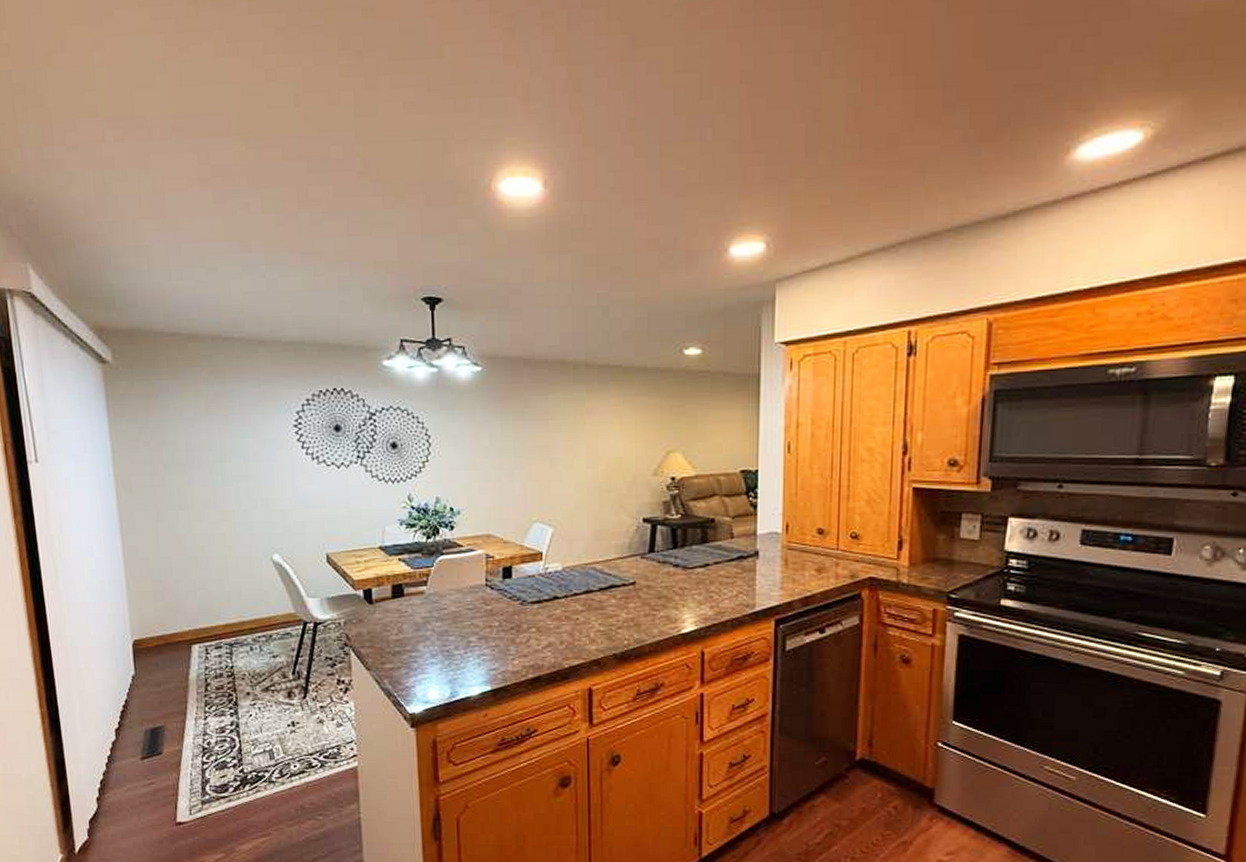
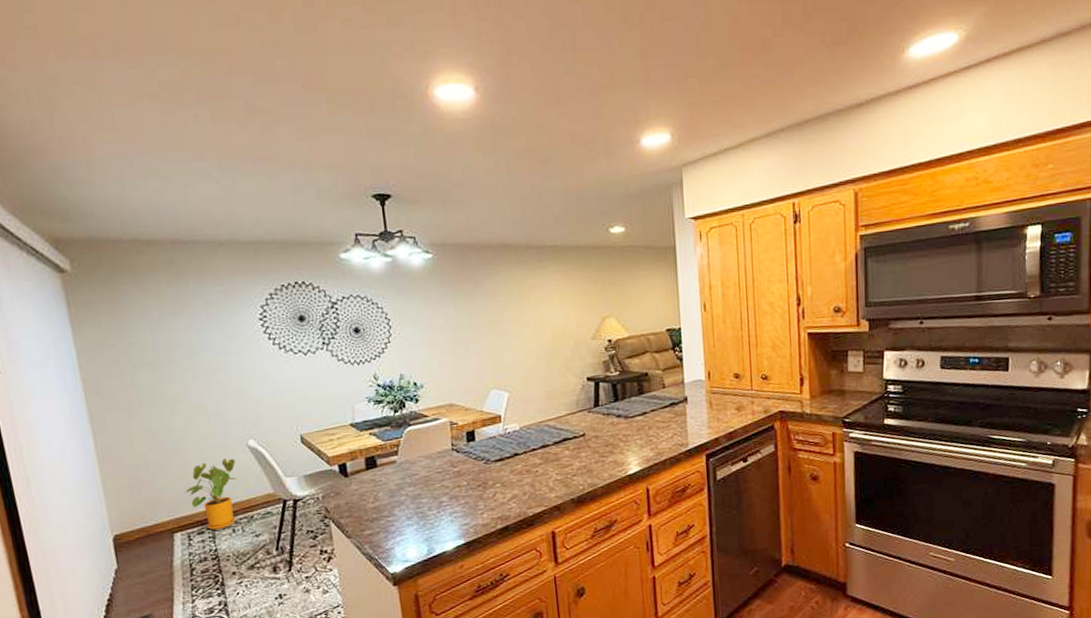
house plant: none [206,572,259,645] -> present [185,458,238,530]

